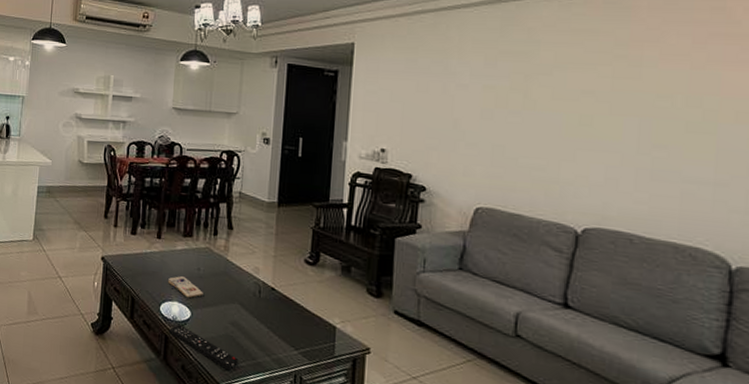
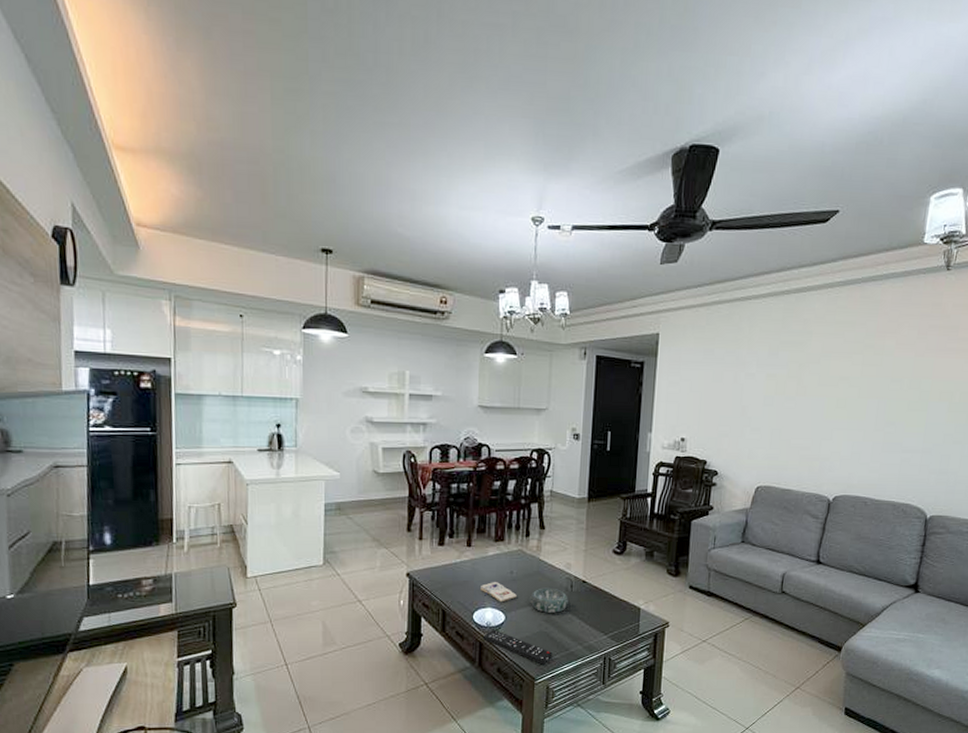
decorative bowl: none [216,289,256,318] -> present [530,588,568,613]

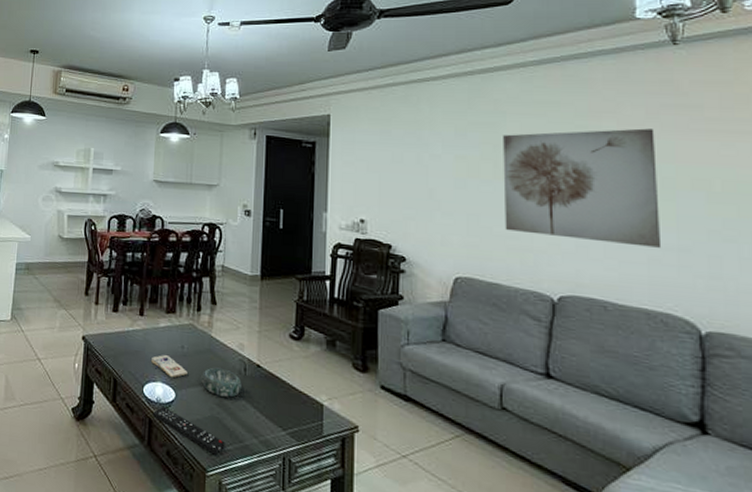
wall art: none [800,347,922,451] -> present [503,128,662,248]

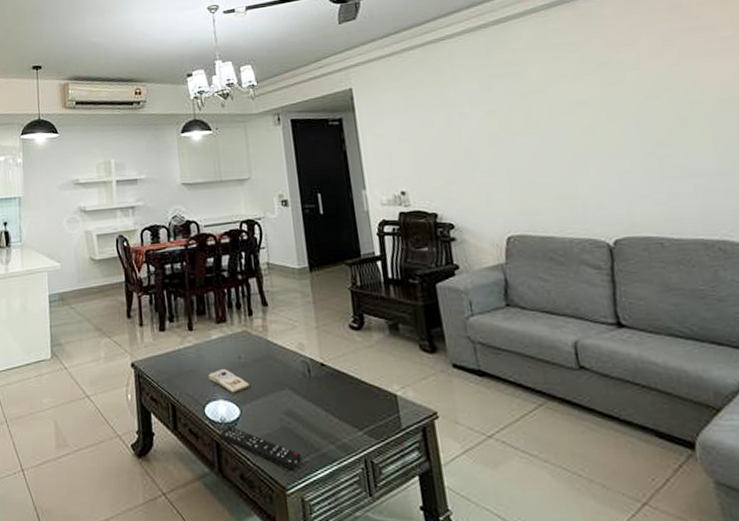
decorative bowl: present [201,367,242,398] -> none [264,373,309,404]
wall art: present [503,128,662,248] -> none [528,56,705,181]

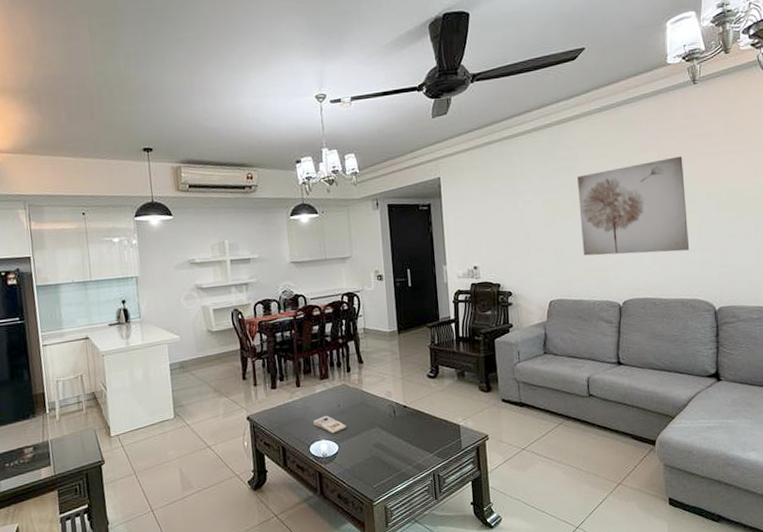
remote control: present [218,425,302,470] -> none [320,459,386,487]
wall art: none [528,56,705,181] -> present [577,156,690,256]

